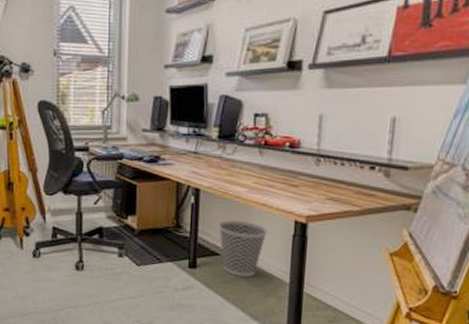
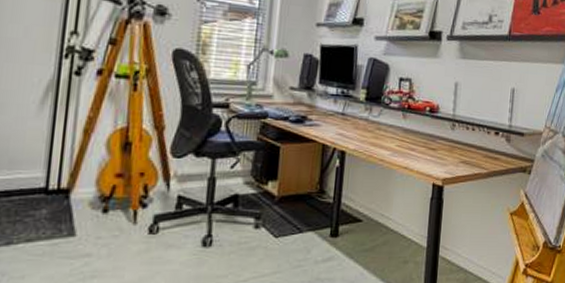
wastebasket: present [218,220,268,277] -> none [361,184,408,243]

